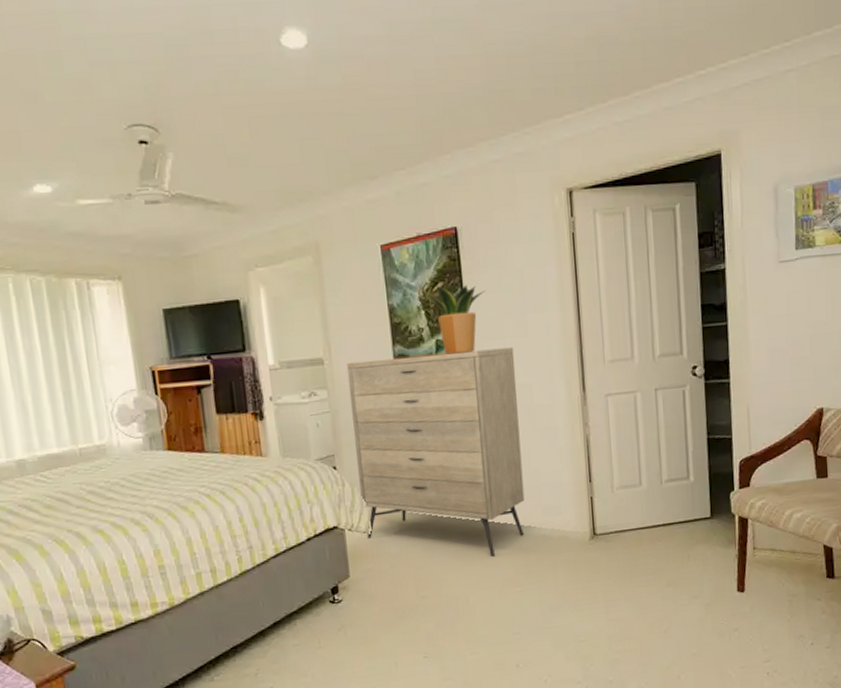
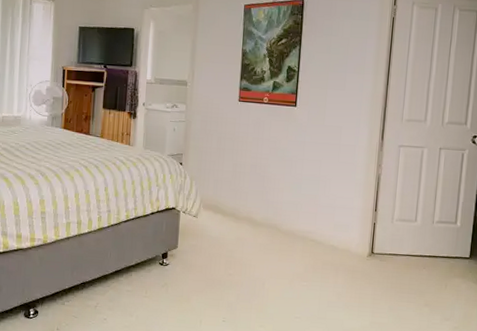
dresser: present [346,347,525,557] -> none [196,87,333,254]
potted plant: present [425,284,486,355] -> none [271,40,319,95]

